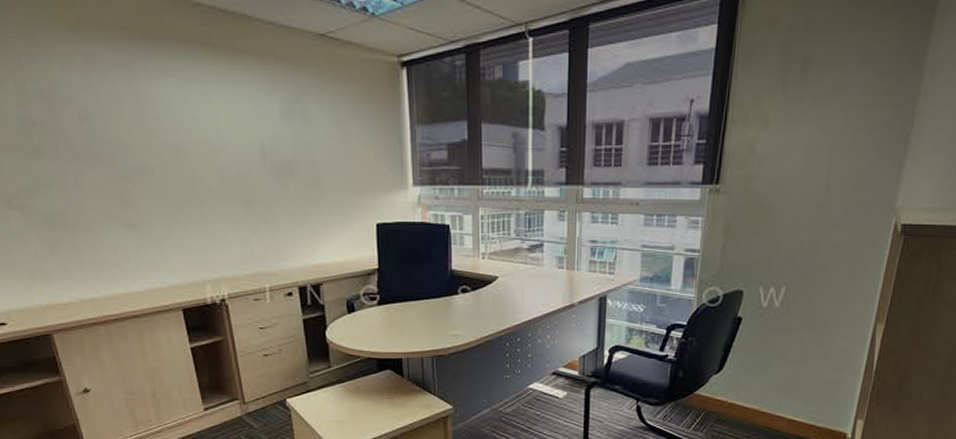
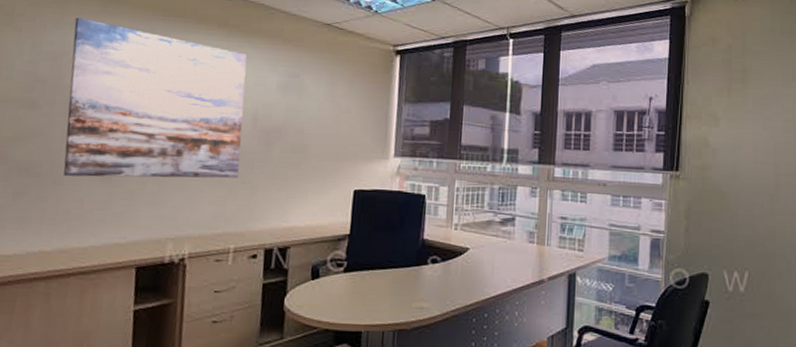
wall art: none [49,47,259,226] -> present [63,17,247,178]

